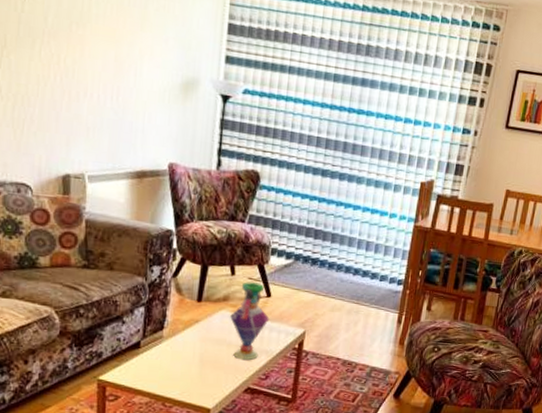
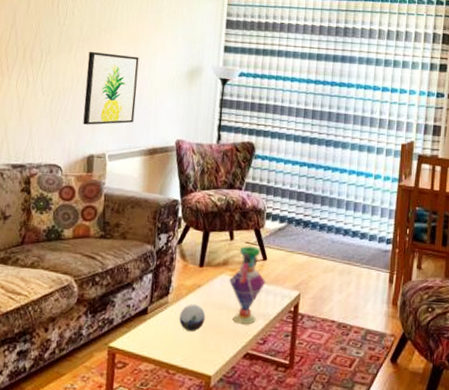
wall art: none [54,48,121,140] -> present [83,51,139,125]
decorative orb: none [175,339,204,367] -> present [179,304,206,332]

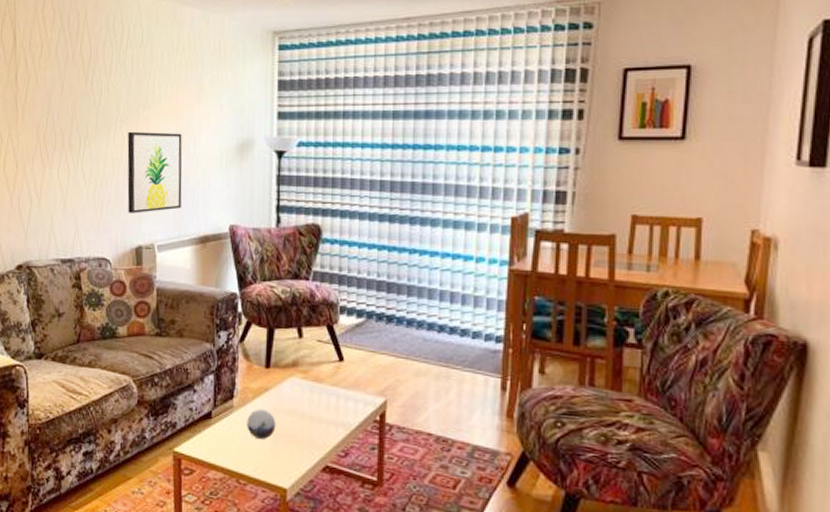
vase: present [229,246,266,325] -> none [301,345,344,434]

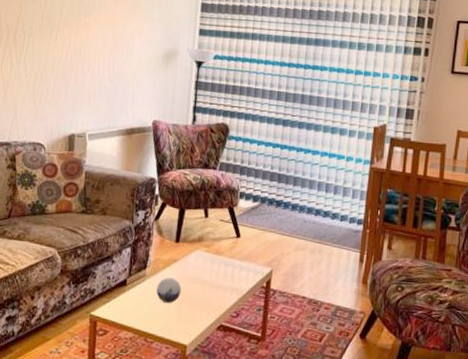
wall art: present [127,131,182,213] -> none [64,34,117,106]

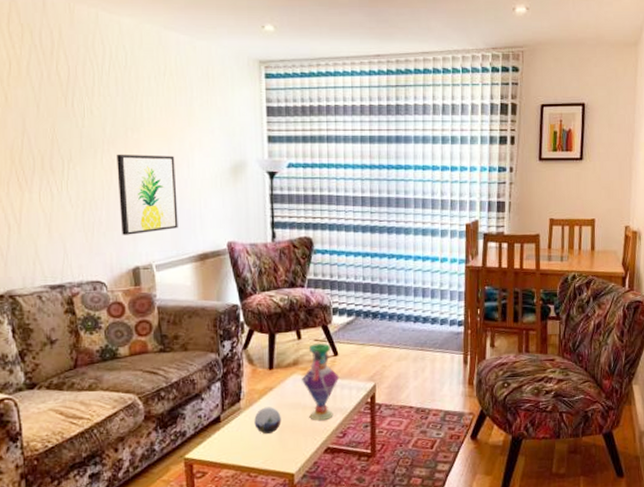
wall art: none [64,34,117,106] -> present [117,154,178,235]
vase: none [204,223,240,299] -> present [302,343,340,421]

